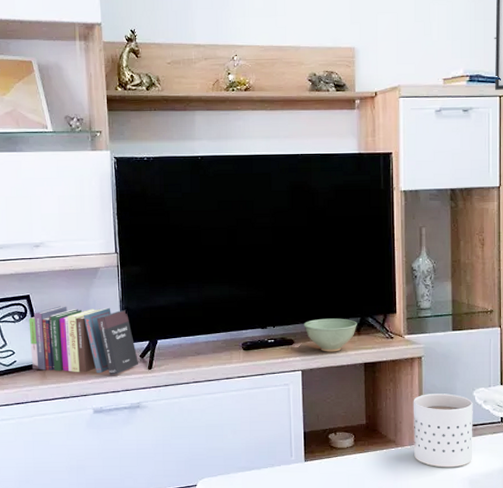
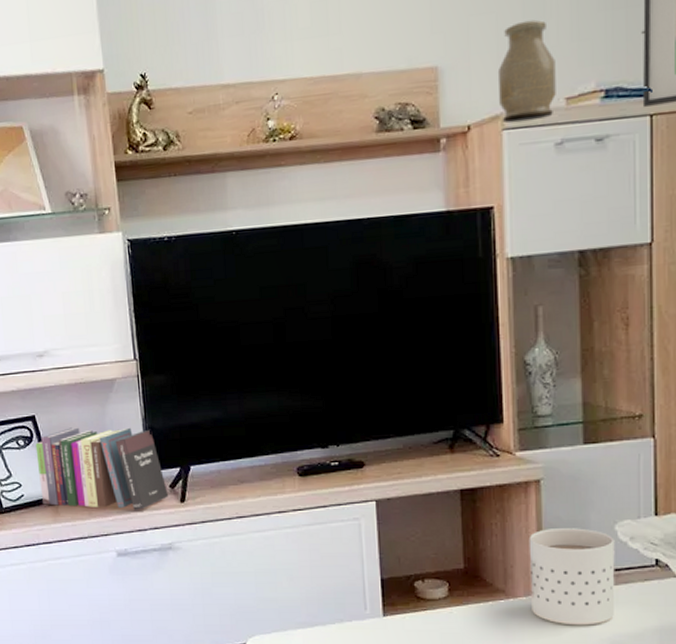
bowl: present [304,318,357,352] -> none [377,431,450,477]
decorative jar: none [396,21,437,93] -> present [497,19,556,124]

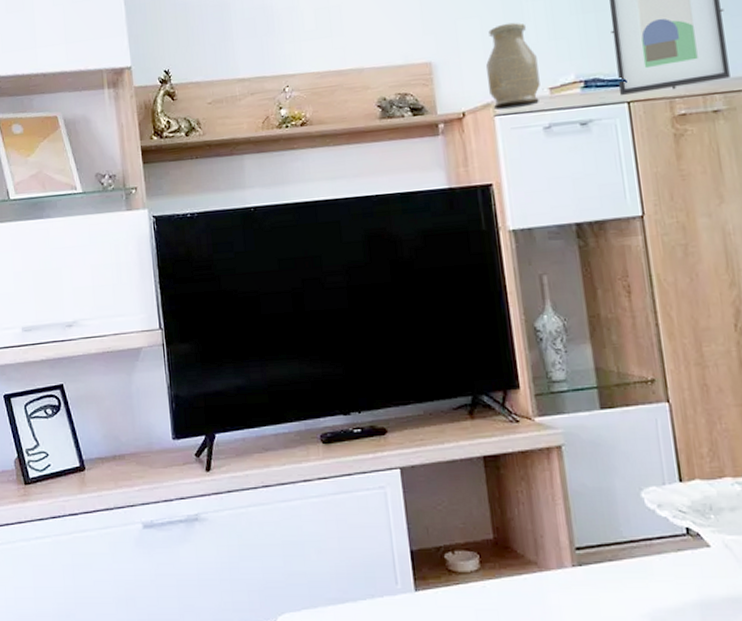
books: present [35,427,169,511] -> none [63,395,195,481]
mug: present [528,528,615,626] -> none [556,495,651,600]

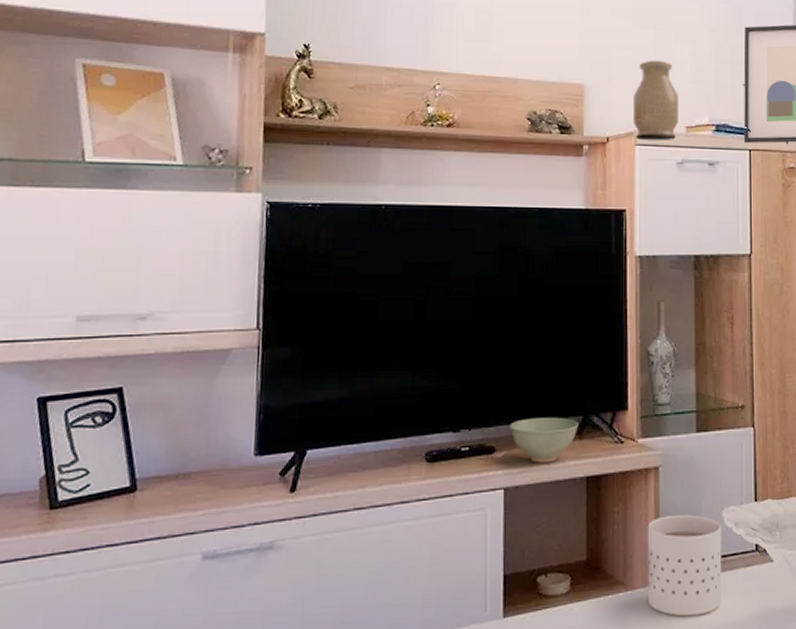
bowl: none [398,398,469,443] -> present [509,417,579,463]
mug: none [556,495,651,600] -> present [647,515,722,617]

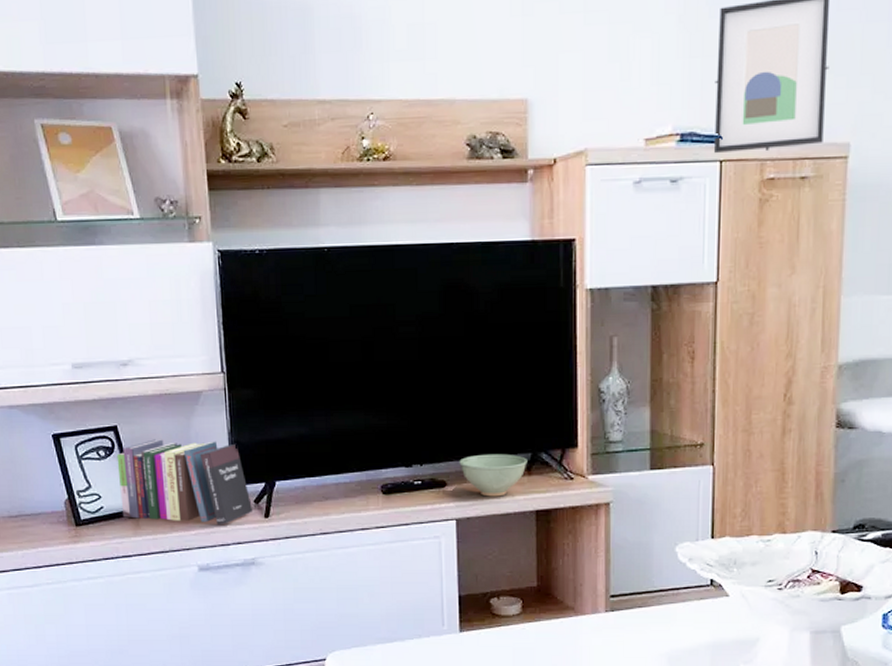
books: none [113,403,278,504] -> present [116,439,253,526]
decorative jar: present [632,60,678,141] -> none [583,61,637,160]
mug: present [647,515,722,617] -> none [597,549,675,641]

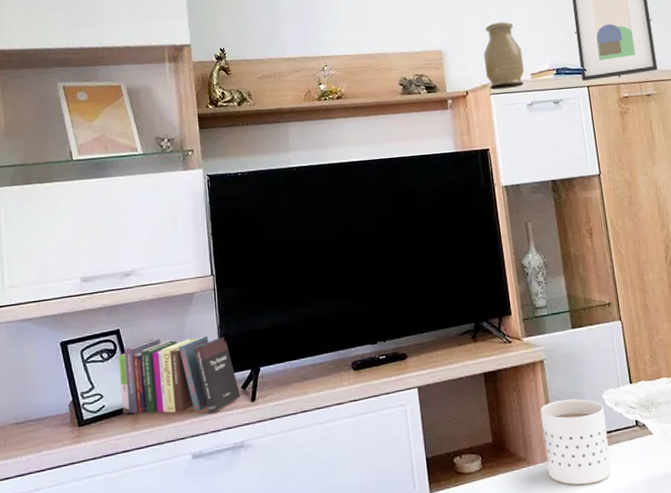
bowl: present [459,454,527,497] -> none [416,325,472,365]
decorative jar: none [583,61,637,160] -> present [483,21,524,90]
mug: none [597,549,675,641] -> present [540,399,612,485]

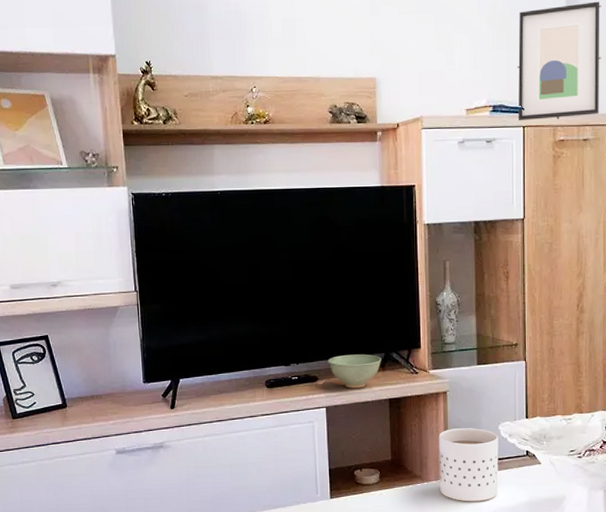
books: present [118,335,241,415] -> none [47,346,161,416]
bowl: none [416,325,472,365] -> present [328,354,382,389]
decorative jar: present [483,21,524,90] -> none [418,50,459,125]

